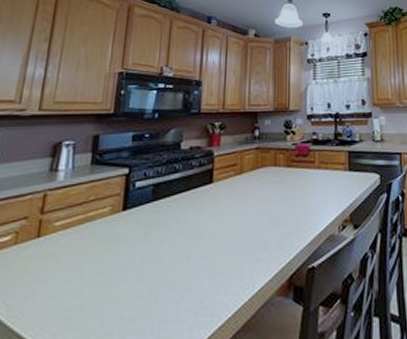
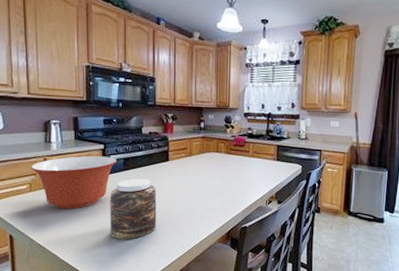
mixing bowl: none [22,183,145,268] -> present [31,155,118,210]
jar: none [122,210,195,307] -> present [110,178,157,240]

